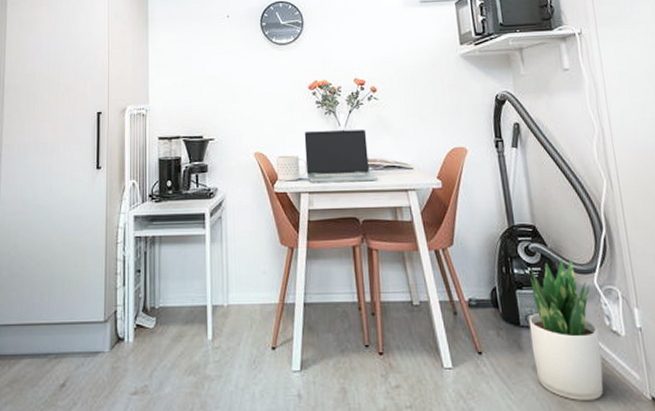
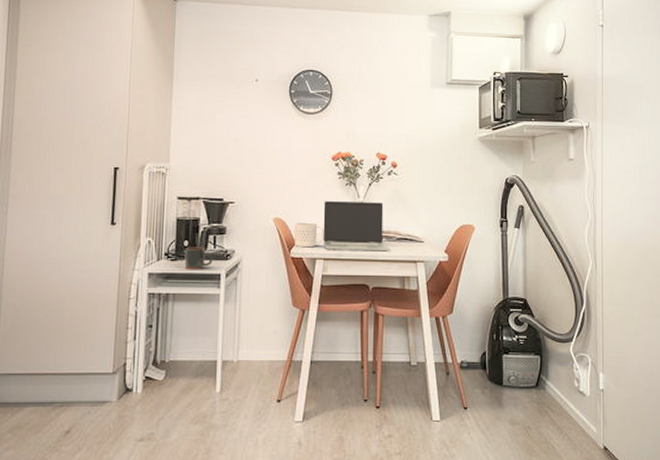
mug: none [168,186,197,211] -> present [184,247,213,270]
planter: present [528,258,604,402] -> none [510,329,567,450]

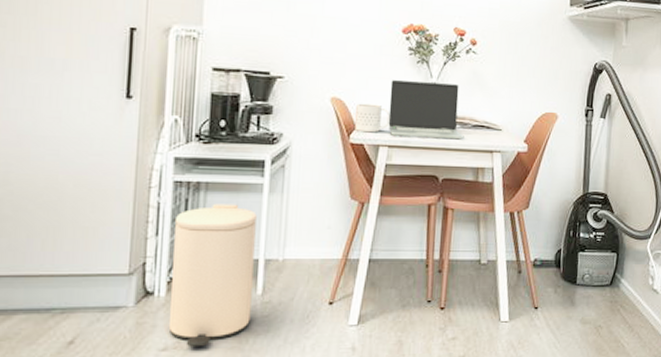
pedal bin: none [144,312,215,439] -> present [168,204,257,348]
mug: present [184,247,213,270] -> none [220,127,256,156]

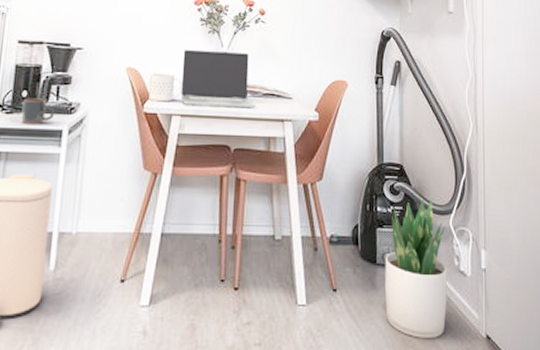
mug: none [220,127,256,156] -> present [21,98,55,125]
planter: none [582,225,643,349] -> present [384,199,447,339]

